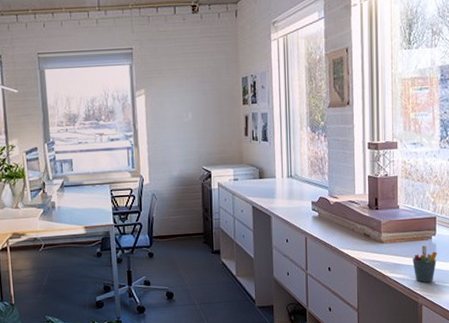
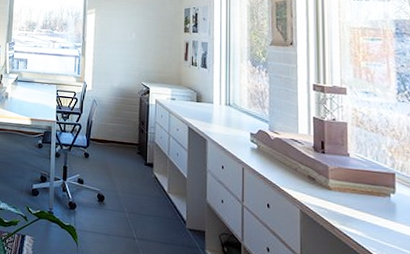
pen holder: present [412,245,438,283] -> none [367,201,399,246]

